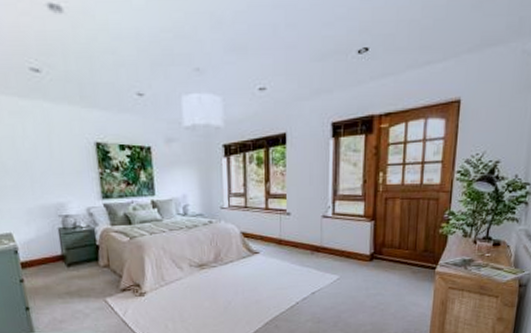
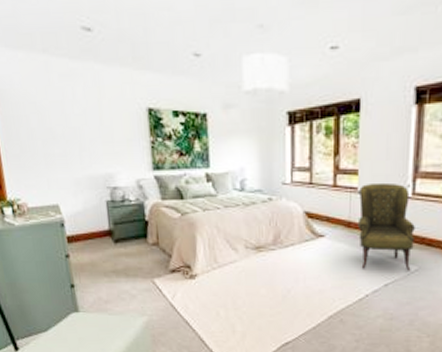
armchair: none [287,204,336,280] -> present [357,182,415,271]

